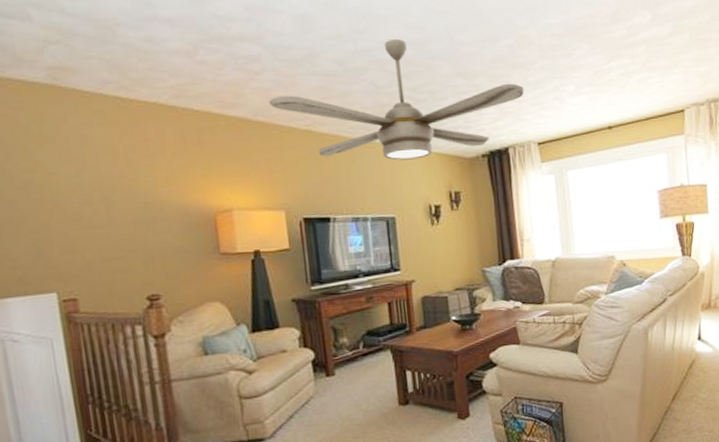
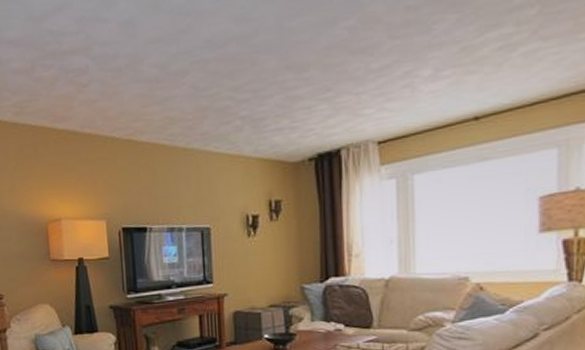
ceiling fan: present [268,38,524,161] -> none [94,34,365,168]

